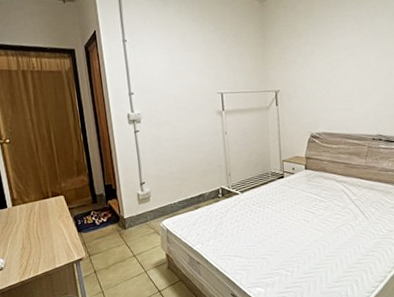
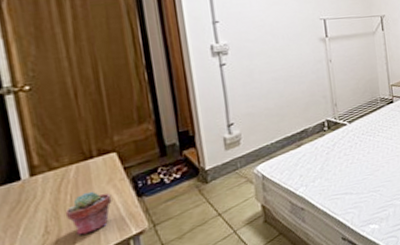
potted succulent: none [33,223,62,254] -> present [65,191,112,236]

